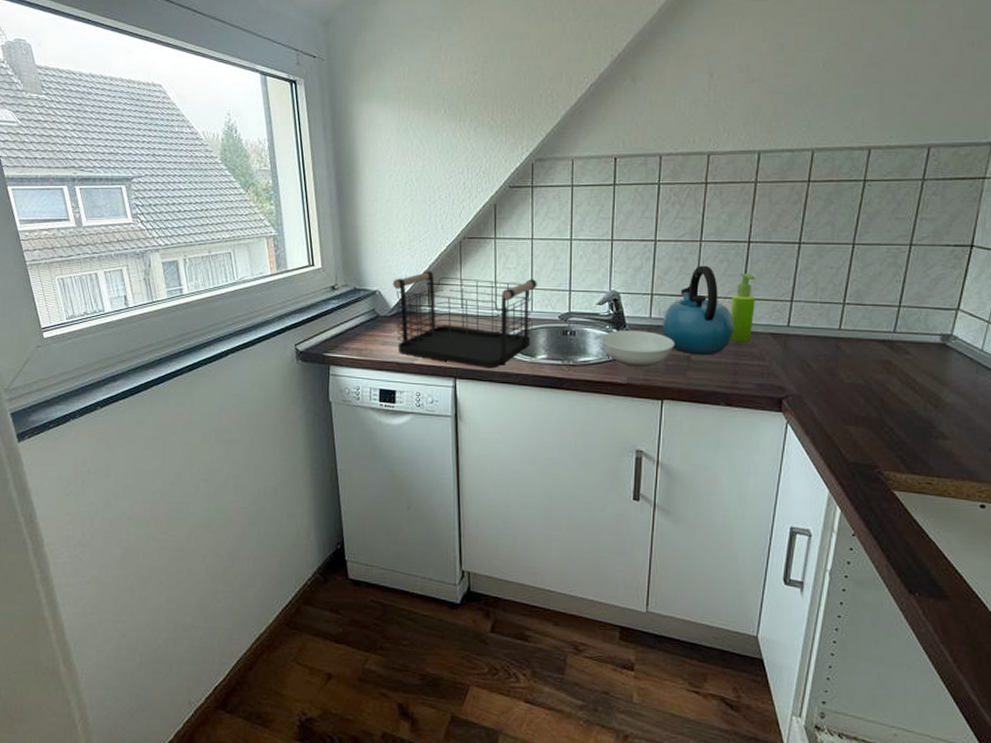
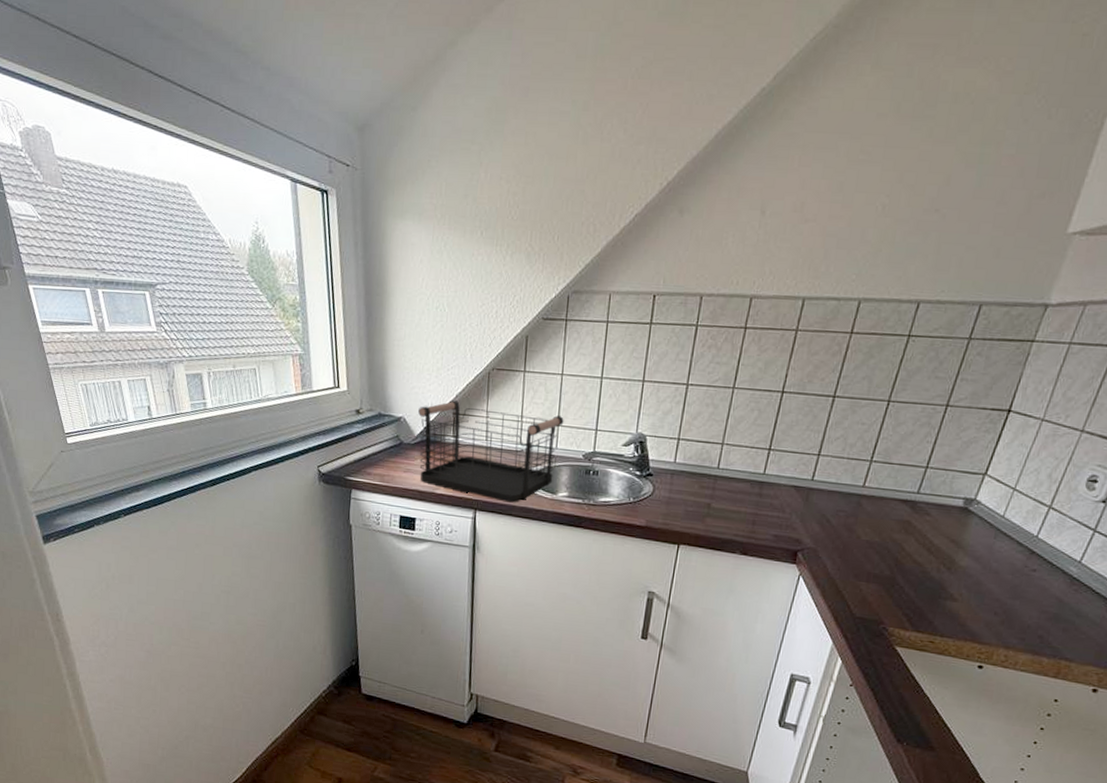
bowl: present [601,330,675,368] -> none [623,473,698,512]
kettle: present [662,265,734,355] -> none [685,413,758,504]
soap dispenser: present [730,273,755,343] -> none [752,423,785,494]

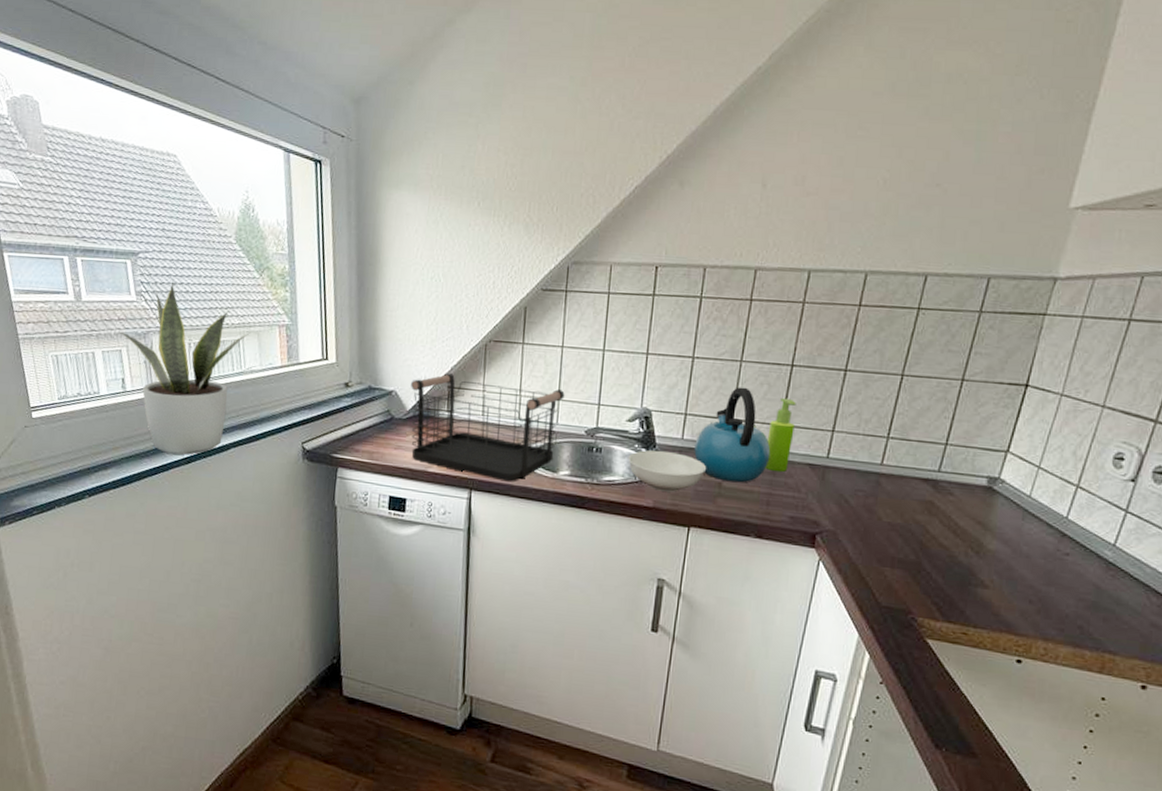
potted plant: none [142,311,266,478] -> present [119,280,251,455]
bowl: none [623,473,698,512] -> present [628,450,707,492]
kettle: none [685,413,758,504] -> present [694,387,771,483]
soap dispenser: none [752,423,785,494] -> present [765,397,796,473]

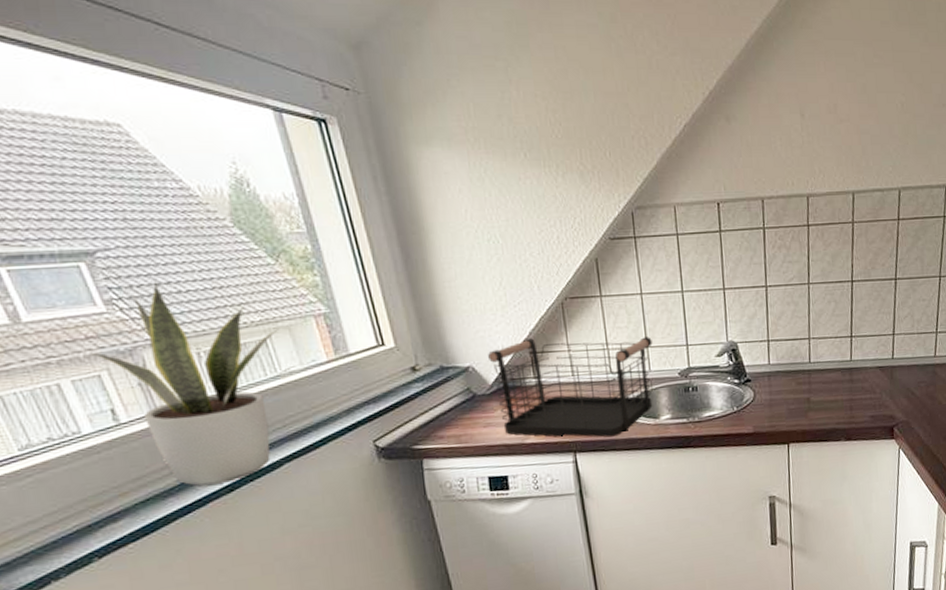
bowl: present [628,450,707,492] -> none [723,378,795,416]
kettle: present [694,387,771,483] -> none [780,307,847,396]
soap dispenser: present [765,397,796,473] -> none [841,311,863,380]

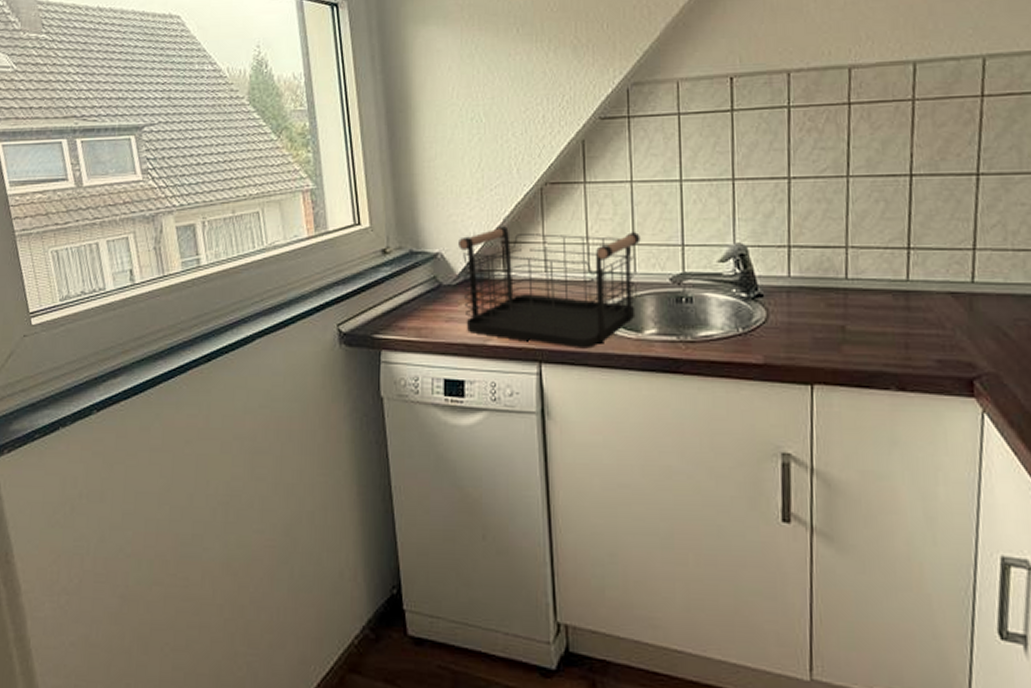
potted plant: present [90,280,280,486] -> none [124,153,272,352]

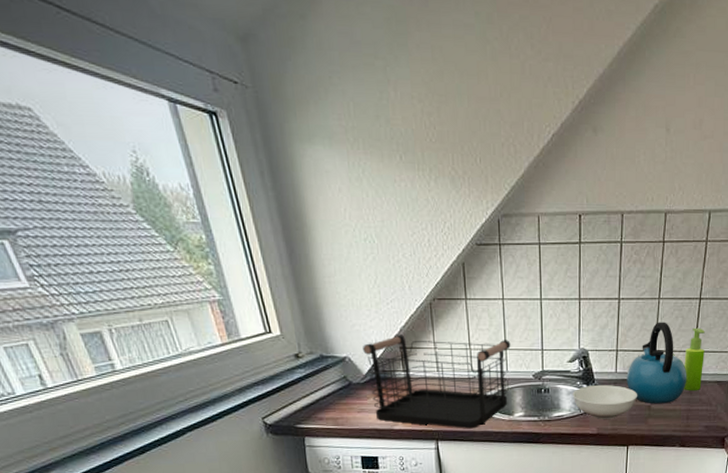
bowl: none [726,294,824,343] -> present [572,385,638,419]
kettle: none [805,207,901,324] -> present [626,322,687,404]
soap dispenser: none [893,214,926,306] -> present [684,327,705,391]

